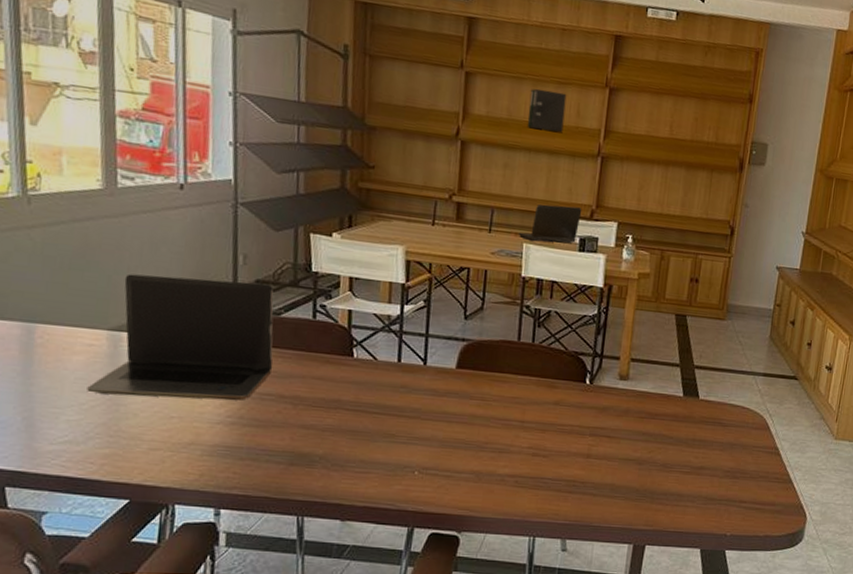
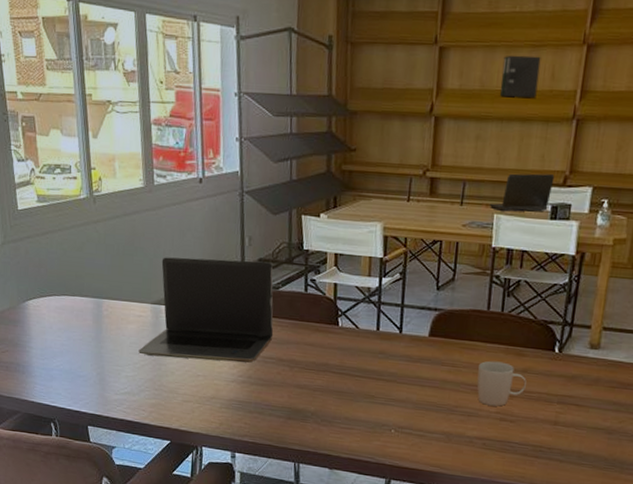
mug: none [507,393,559,441] -> present [476,361,527,407]

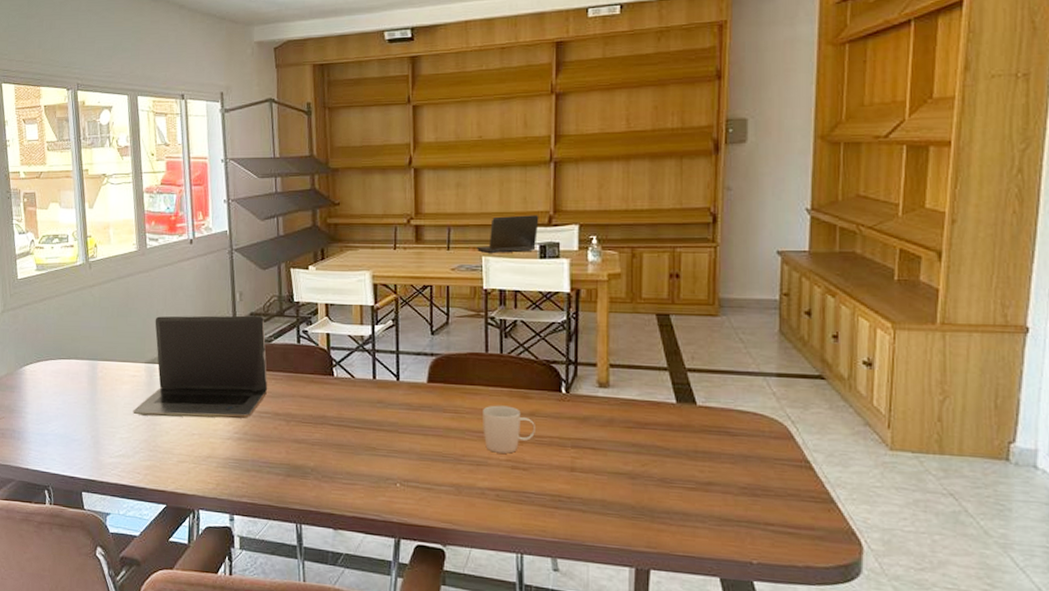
binder: present [500,55,541,98] -> none [475,107,512,146]

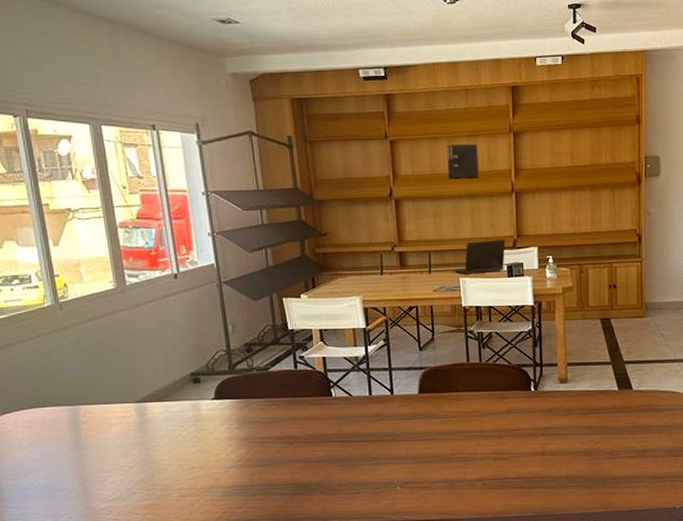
laptop computer: present [133,315,268,419] -> none [125,346,268,456]
binder: none [475,107,512,146] -> present [446,144,479,179]
mug: present [481,405,535,454] -> none [467,406,512,448]

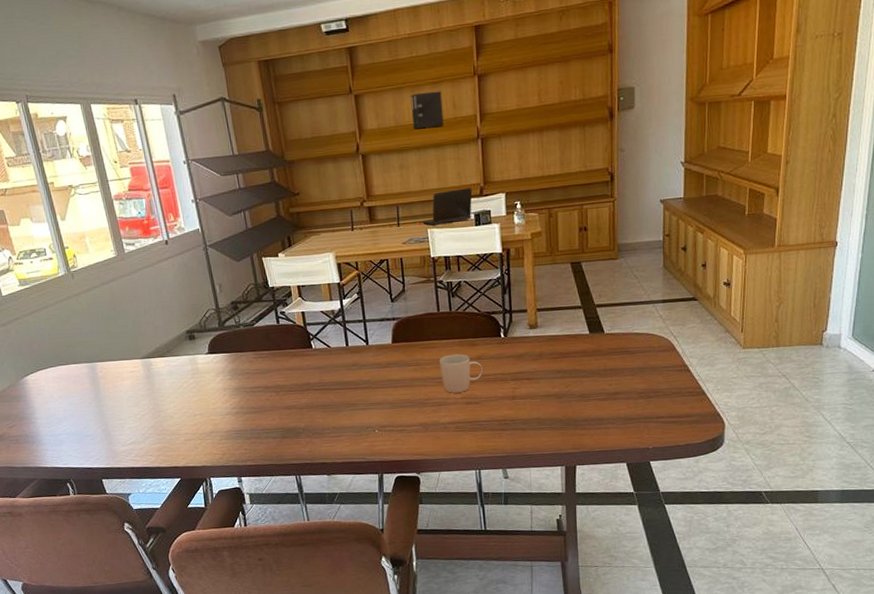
mug: none [467,406,512,448] -> present [439,353,483,393]

